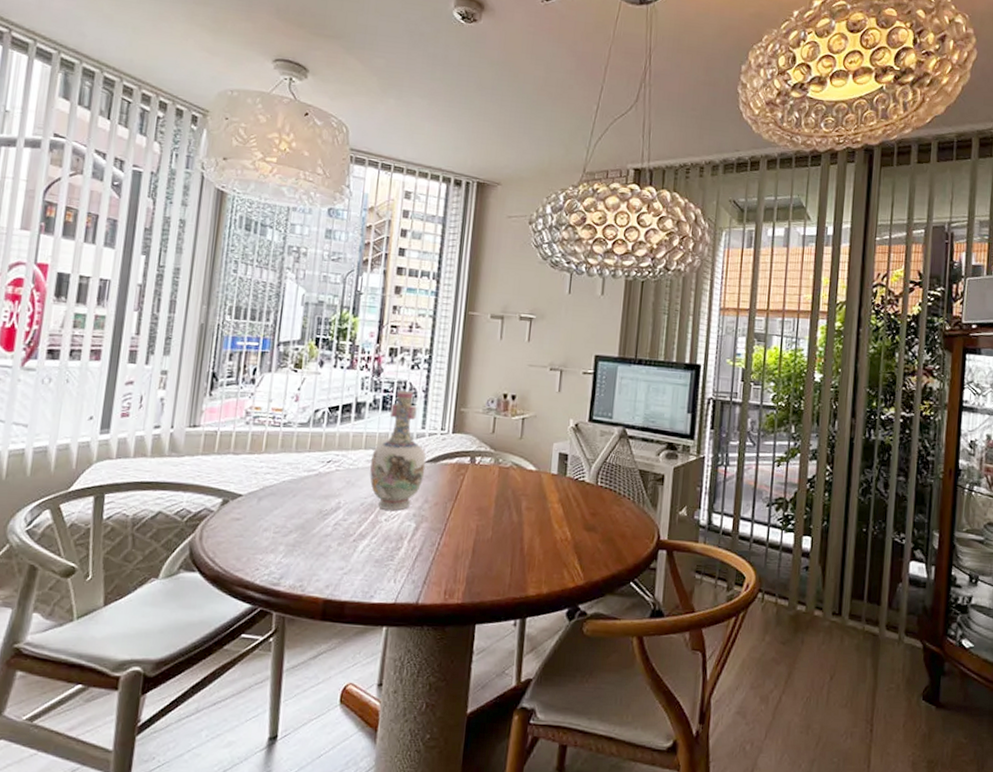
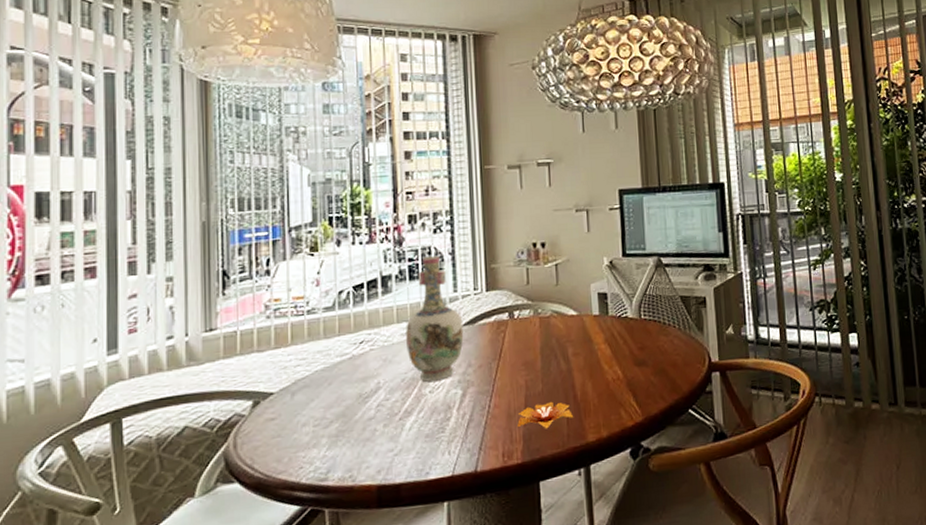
flower: none [463,549,517,575] -> present [517,401,573,429]

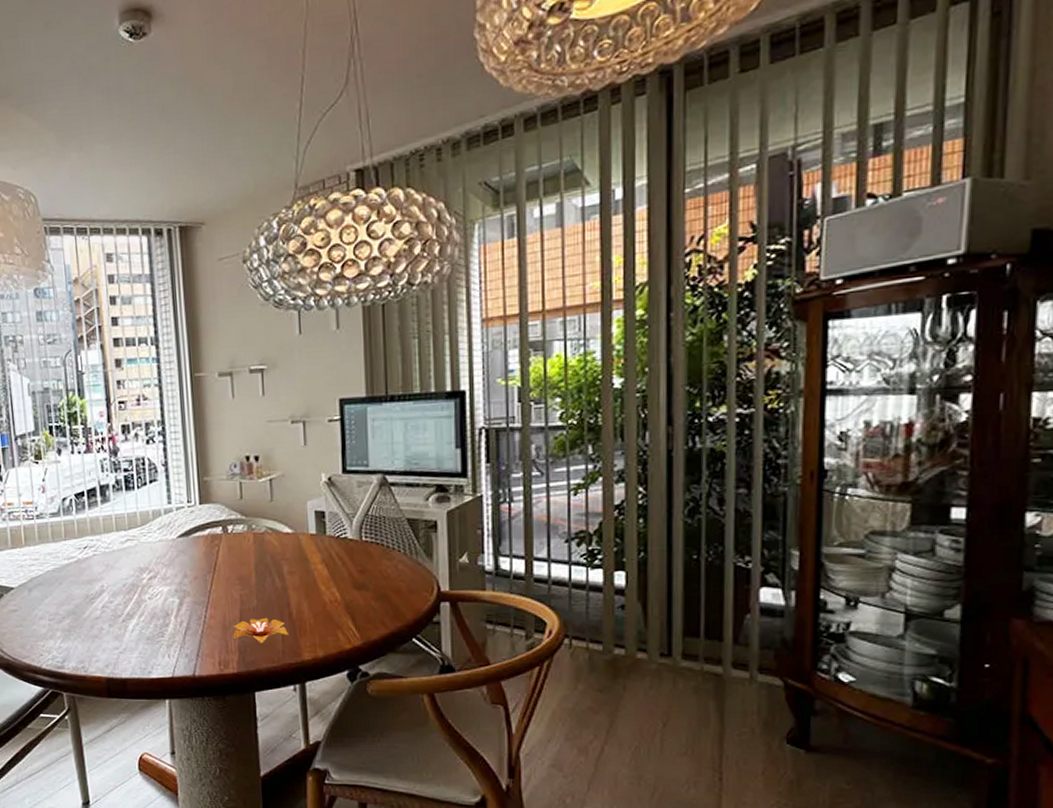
vase: present [406,255,464,382] -> none [124,466,179,588]

